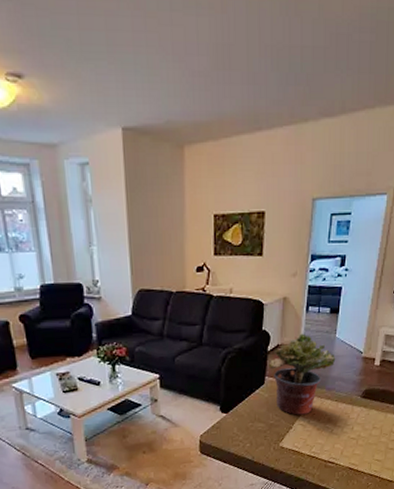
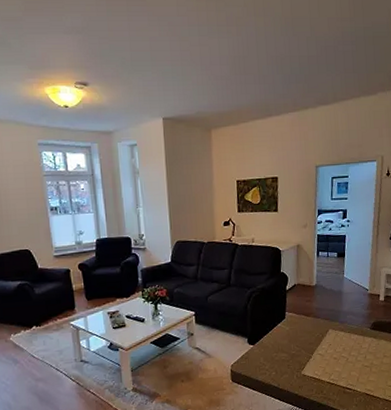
potted plant: present [268,333,336,415] -> none [288,274,346,346]

